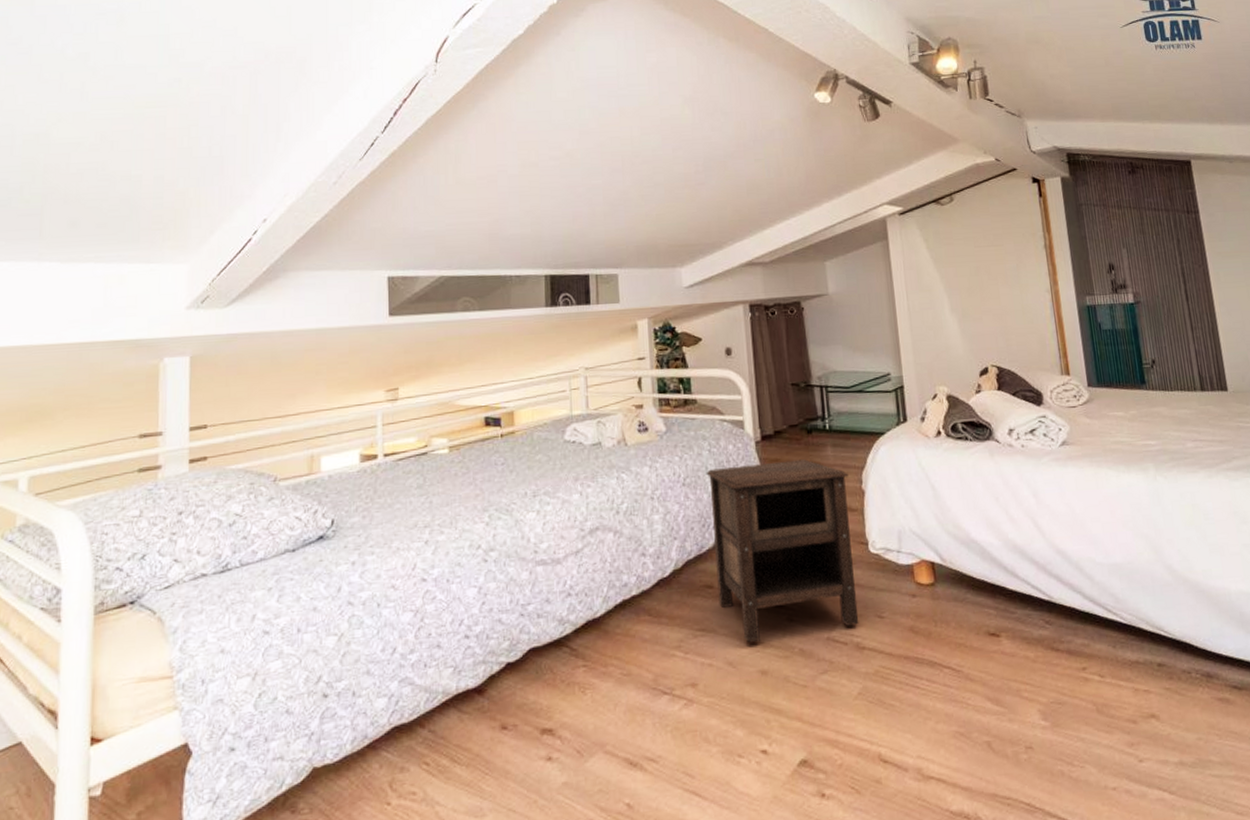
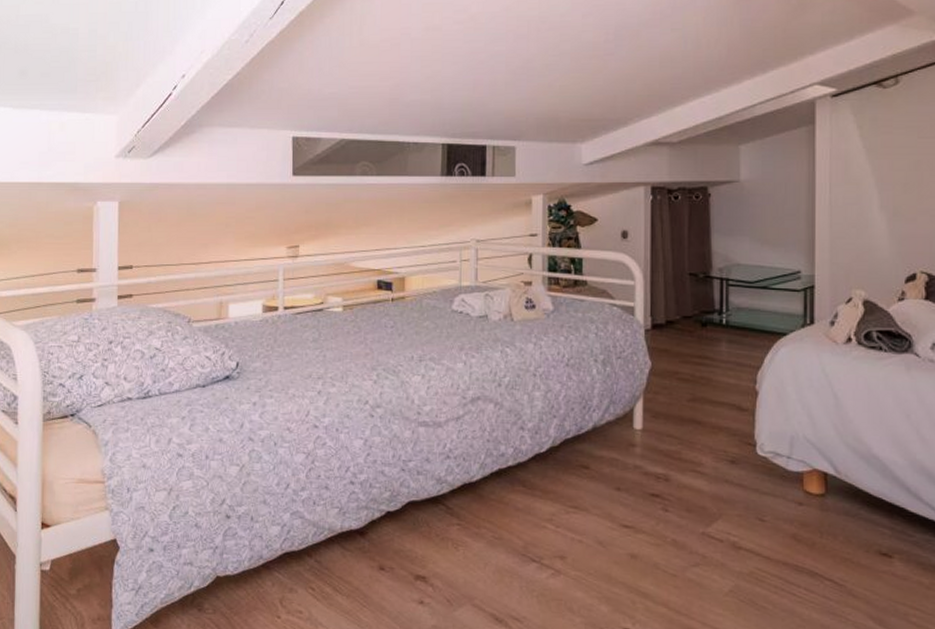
nightstand: present [706,459,859,643] -> none [591,352,742,527]

